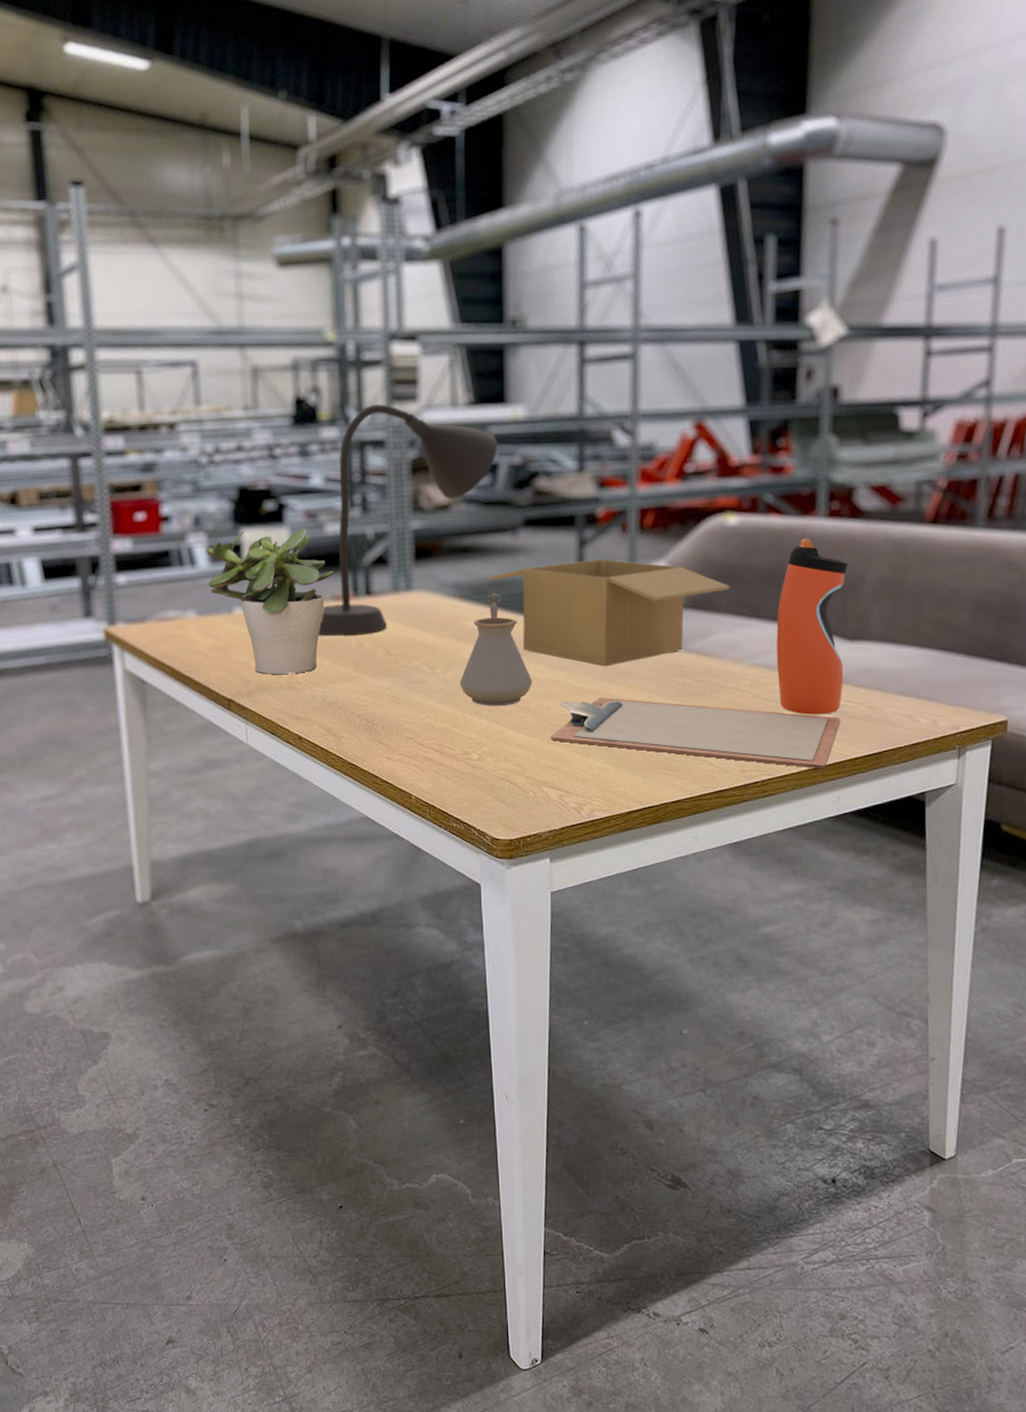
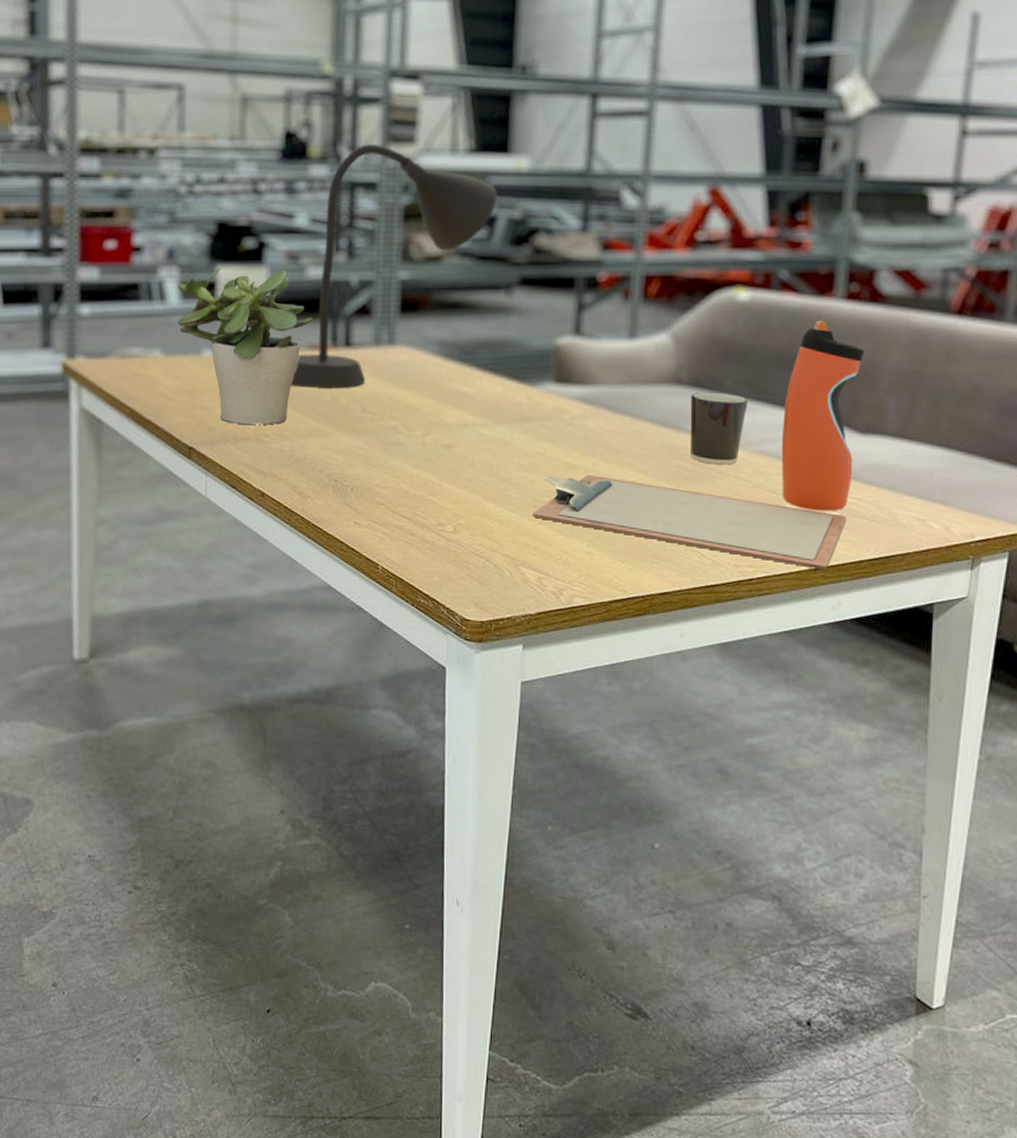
coffee pot: present [459,593,532,706] -> none [438,354,517,476]
cardboard box: present [489,559,730,667] -> none [478,326,736,442]
mug: none [690,612,743,679] -> present [690,392,748,465]

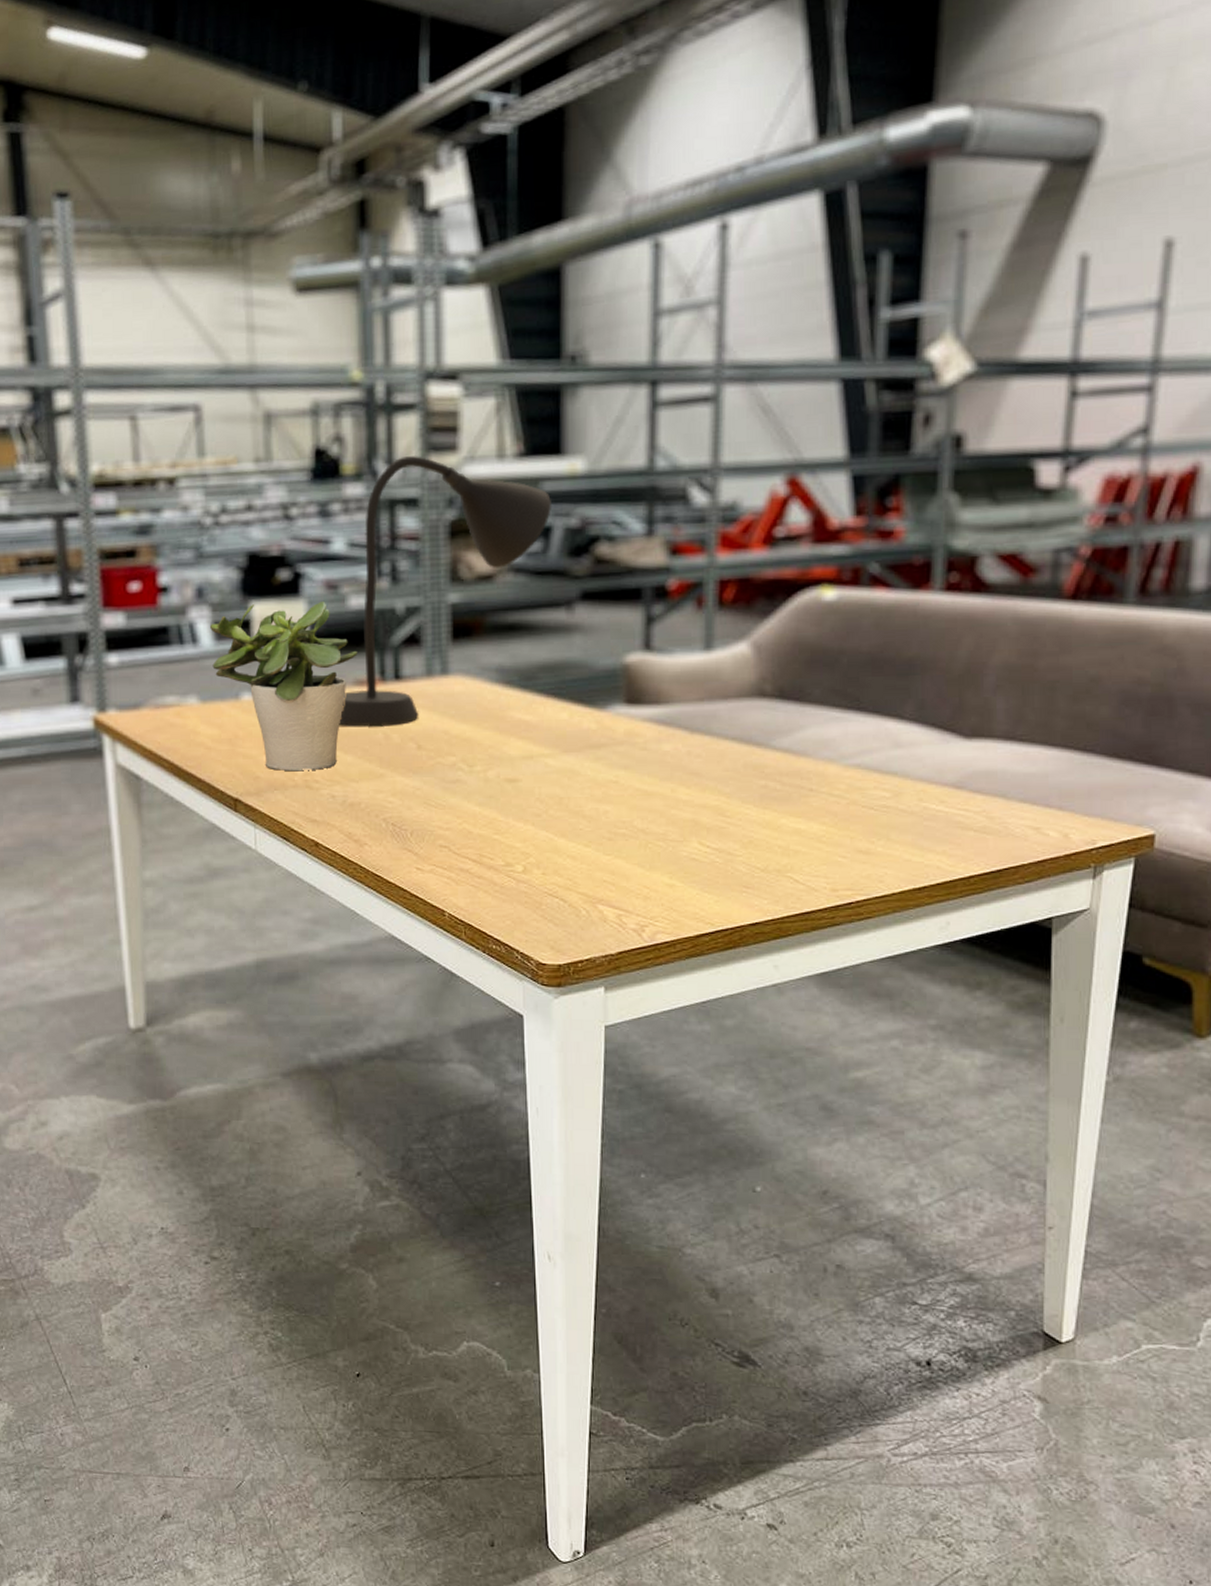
clipboard: present [533,474,847,570] -> none [608,801,953,889]
mug: present [690,392,748,465] -> none [775,703,839,782]
water bottle: present [781,320,864,511] -> none [877,616,967,825]

